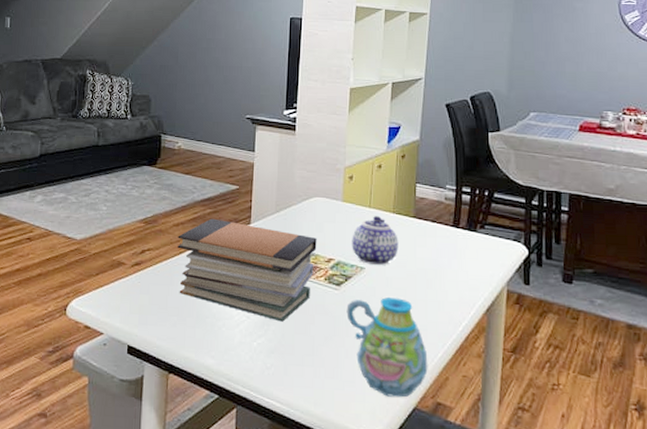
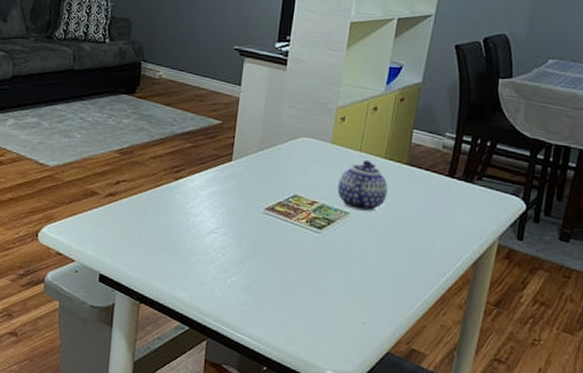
book stack: present [177,218,317,322] -> none [154,153,301,261]
mug: present [346,297,428,398] -> none [326,244,407,342]

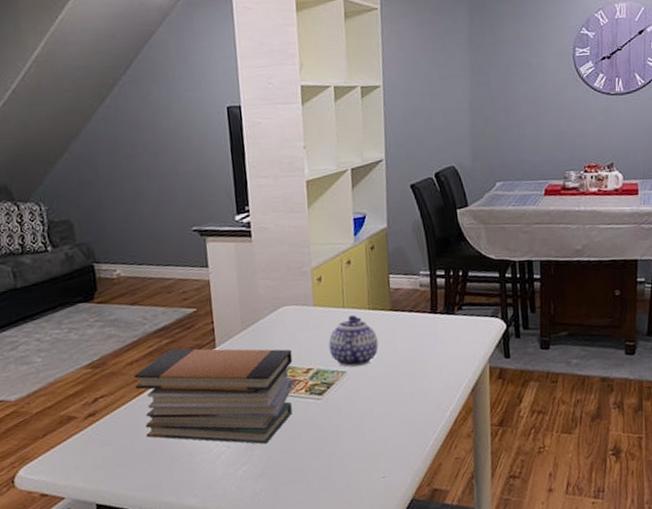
book stack: none [154,153,301,261] -> present [134,348,293,444]

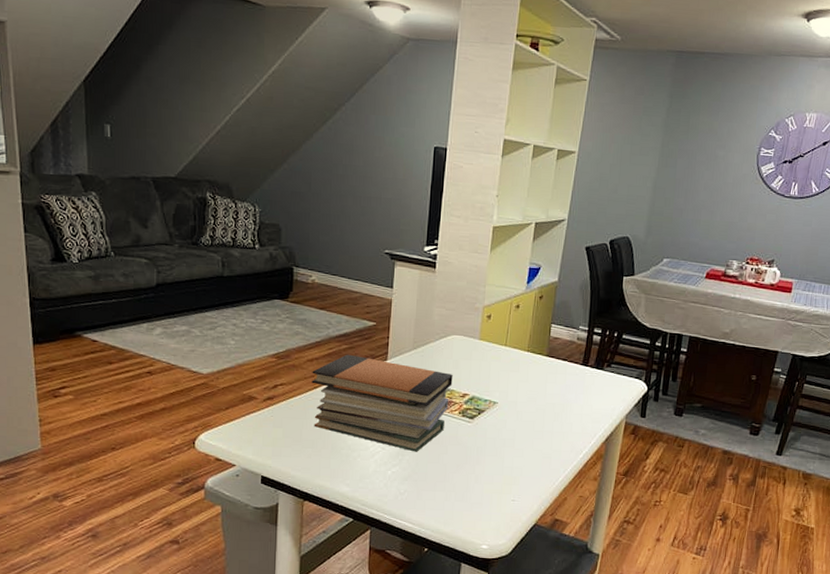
teapot: present [328,315,379,367] -> none [486,354,531,401]

